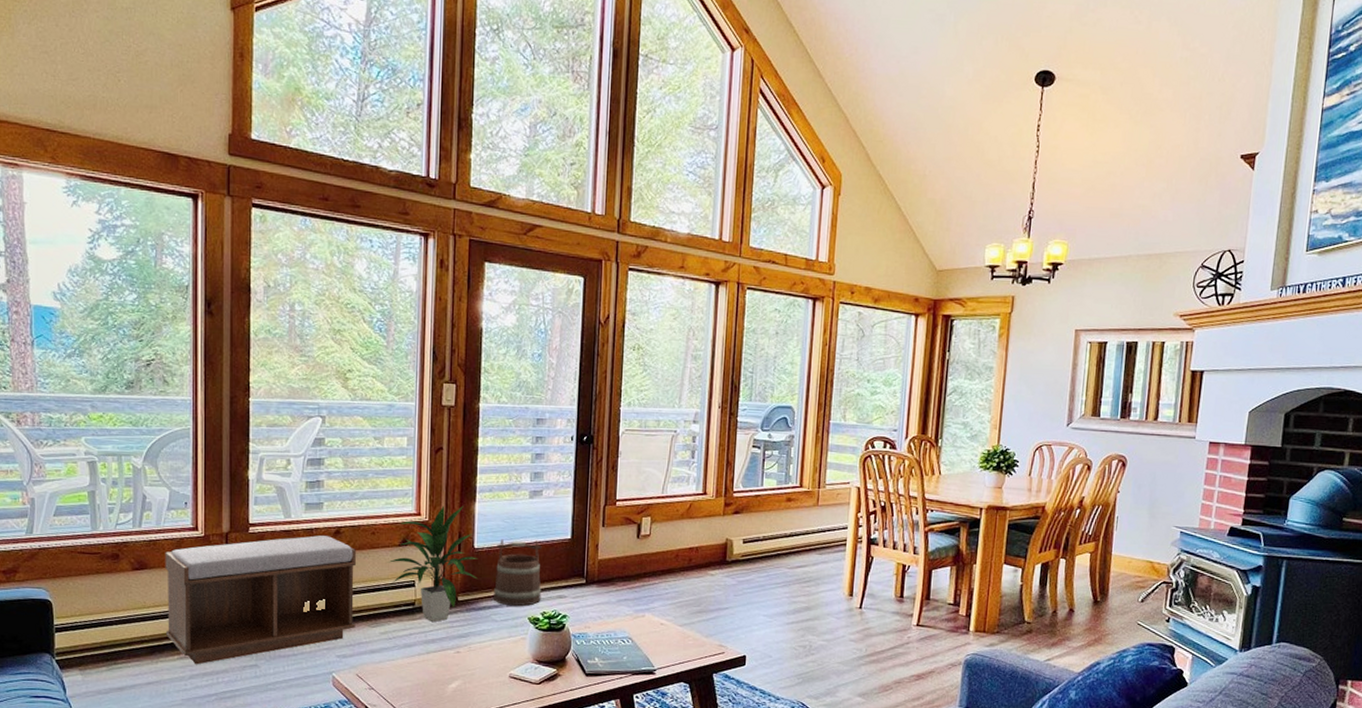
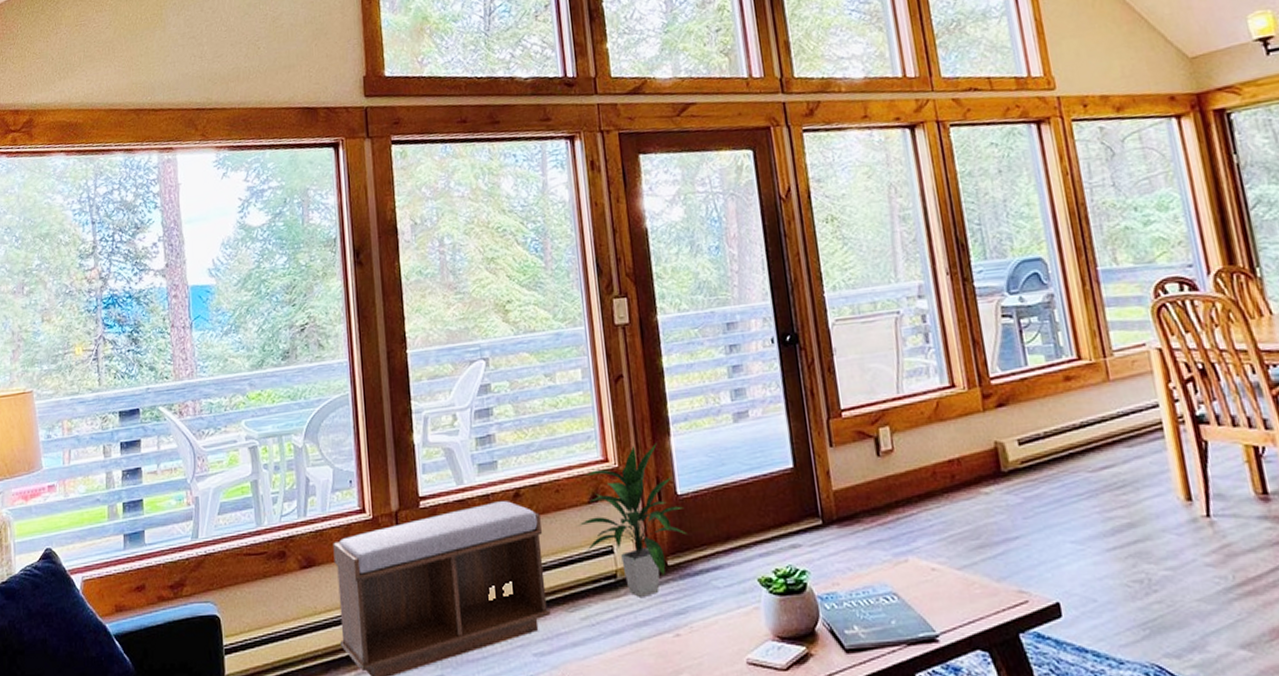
bucket: present [494,539,542,607] -> none [704,475,770,566]

